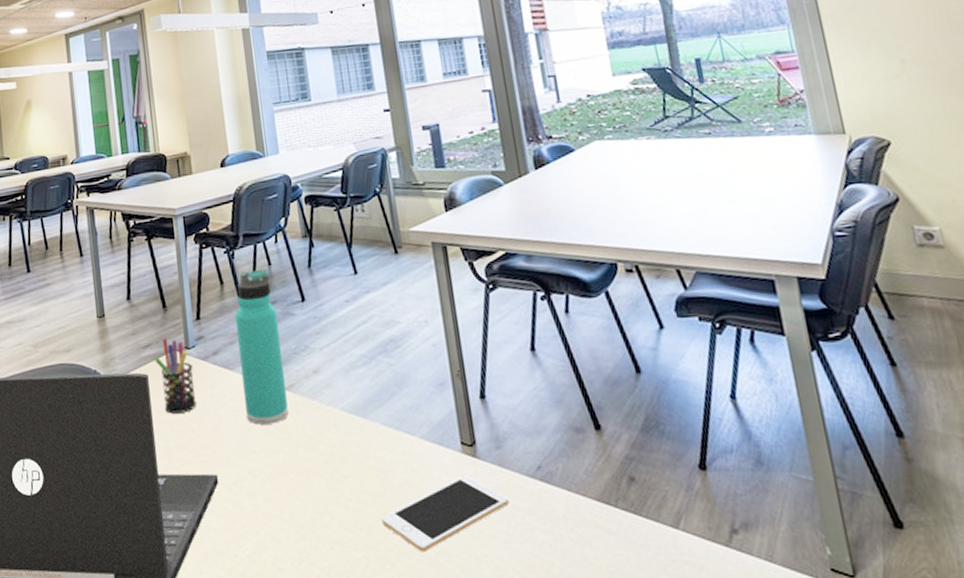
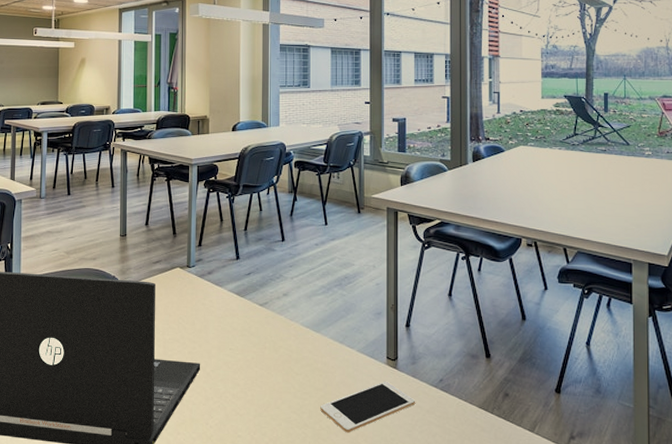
pen holder: present [155,338,197,414] -> none [162,257,191,315]
thermos bottle: present [235,269,289,425] -> none [227,213,262,330]

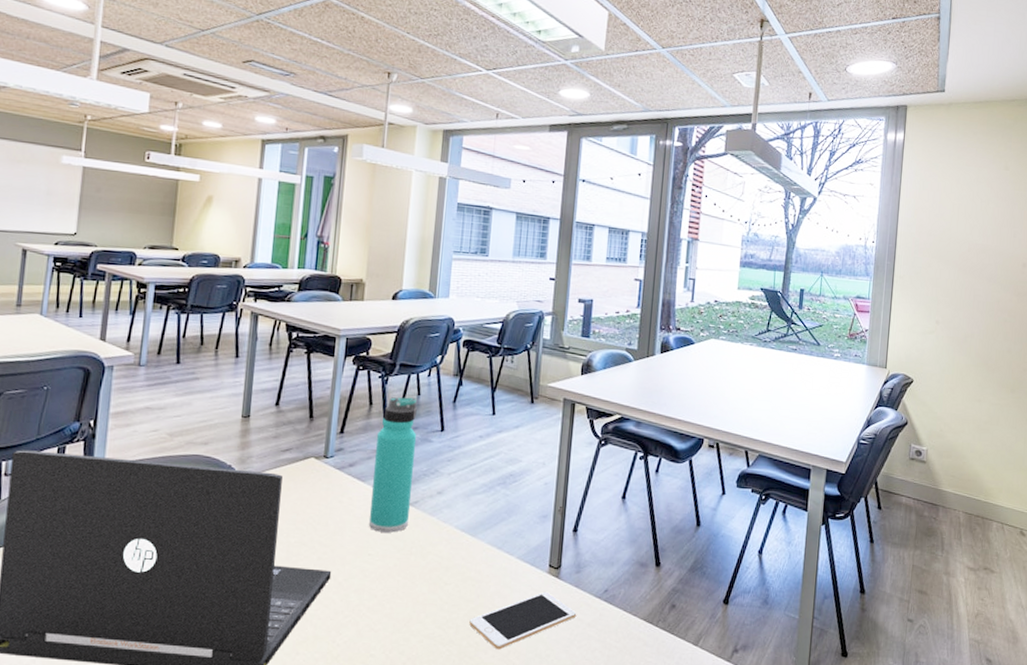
thermos bottle: none [227,213,262,330] -> present [368,397,417,533]

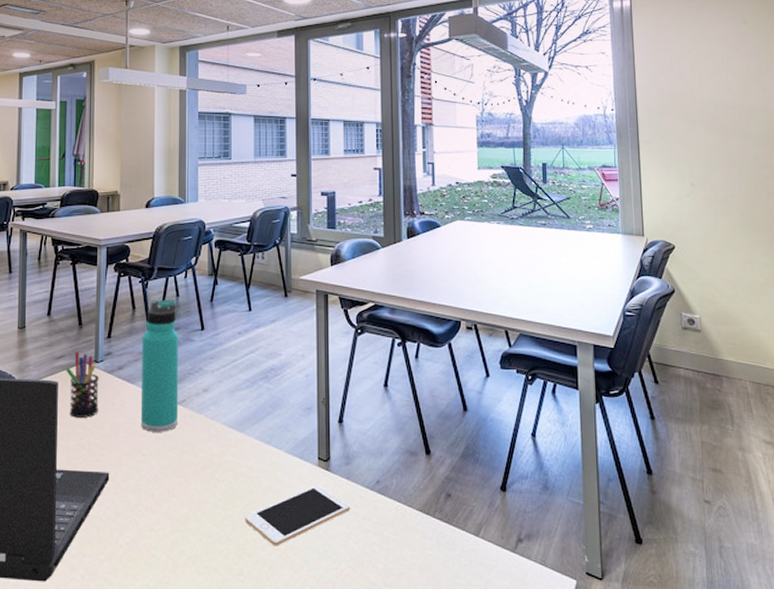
pen holder: none [292,445,327,514] -> present [66,351,99,418]

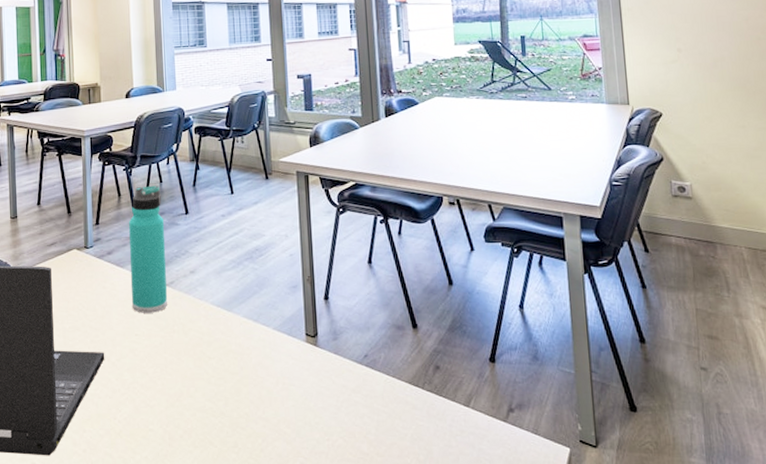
pen holder: present [66,351,99,418] -> none [58,238,91,301]
cell phone: present [245,485,351,546] -> none [237,360,340,420]

